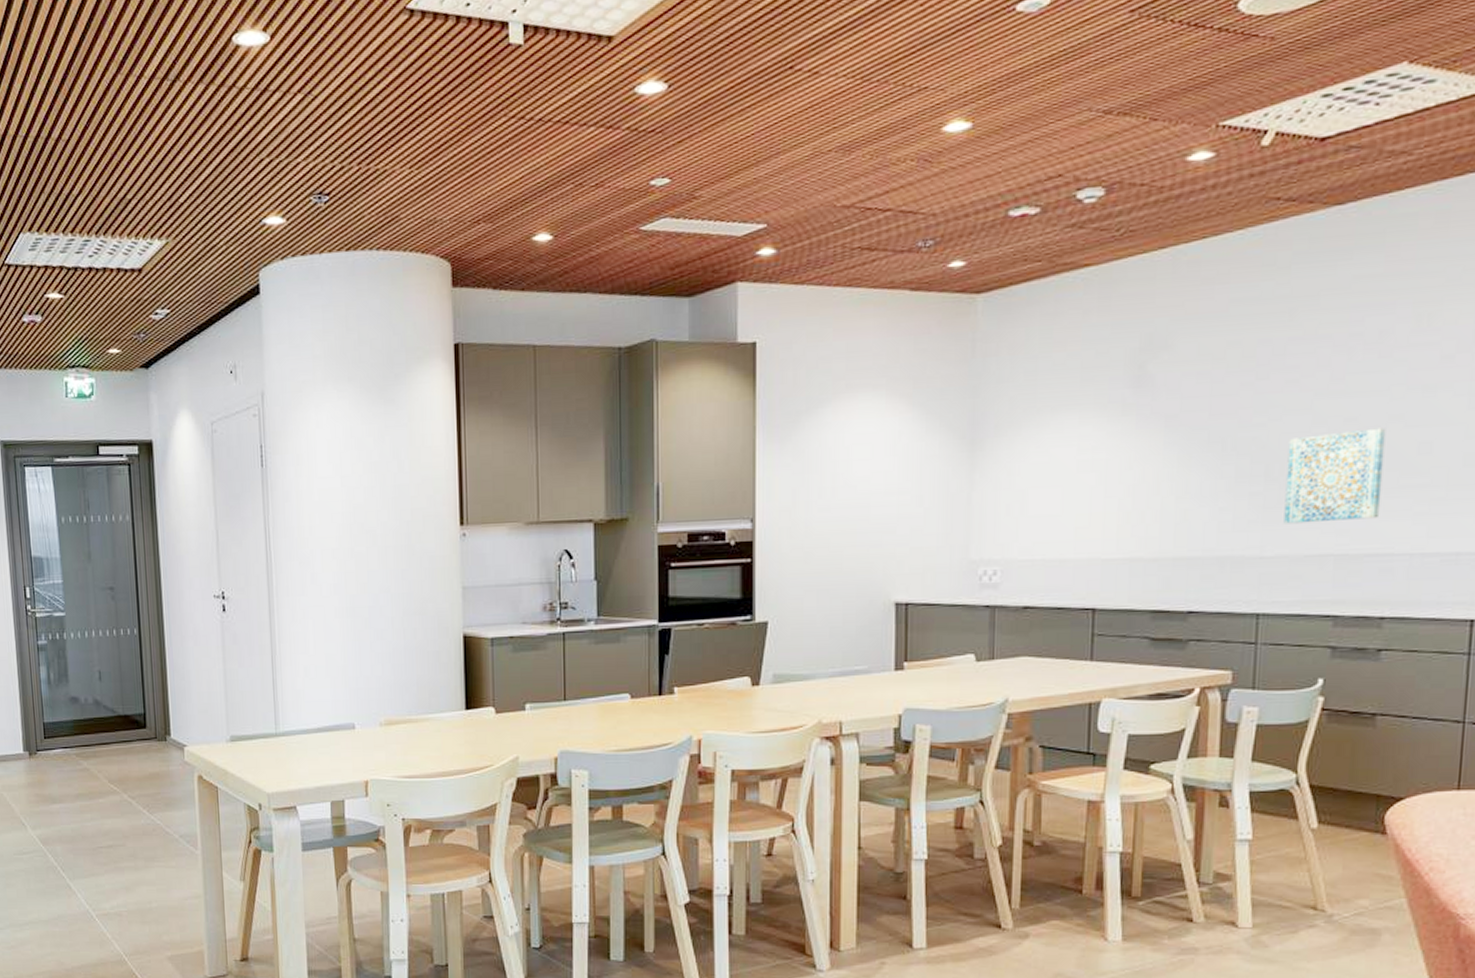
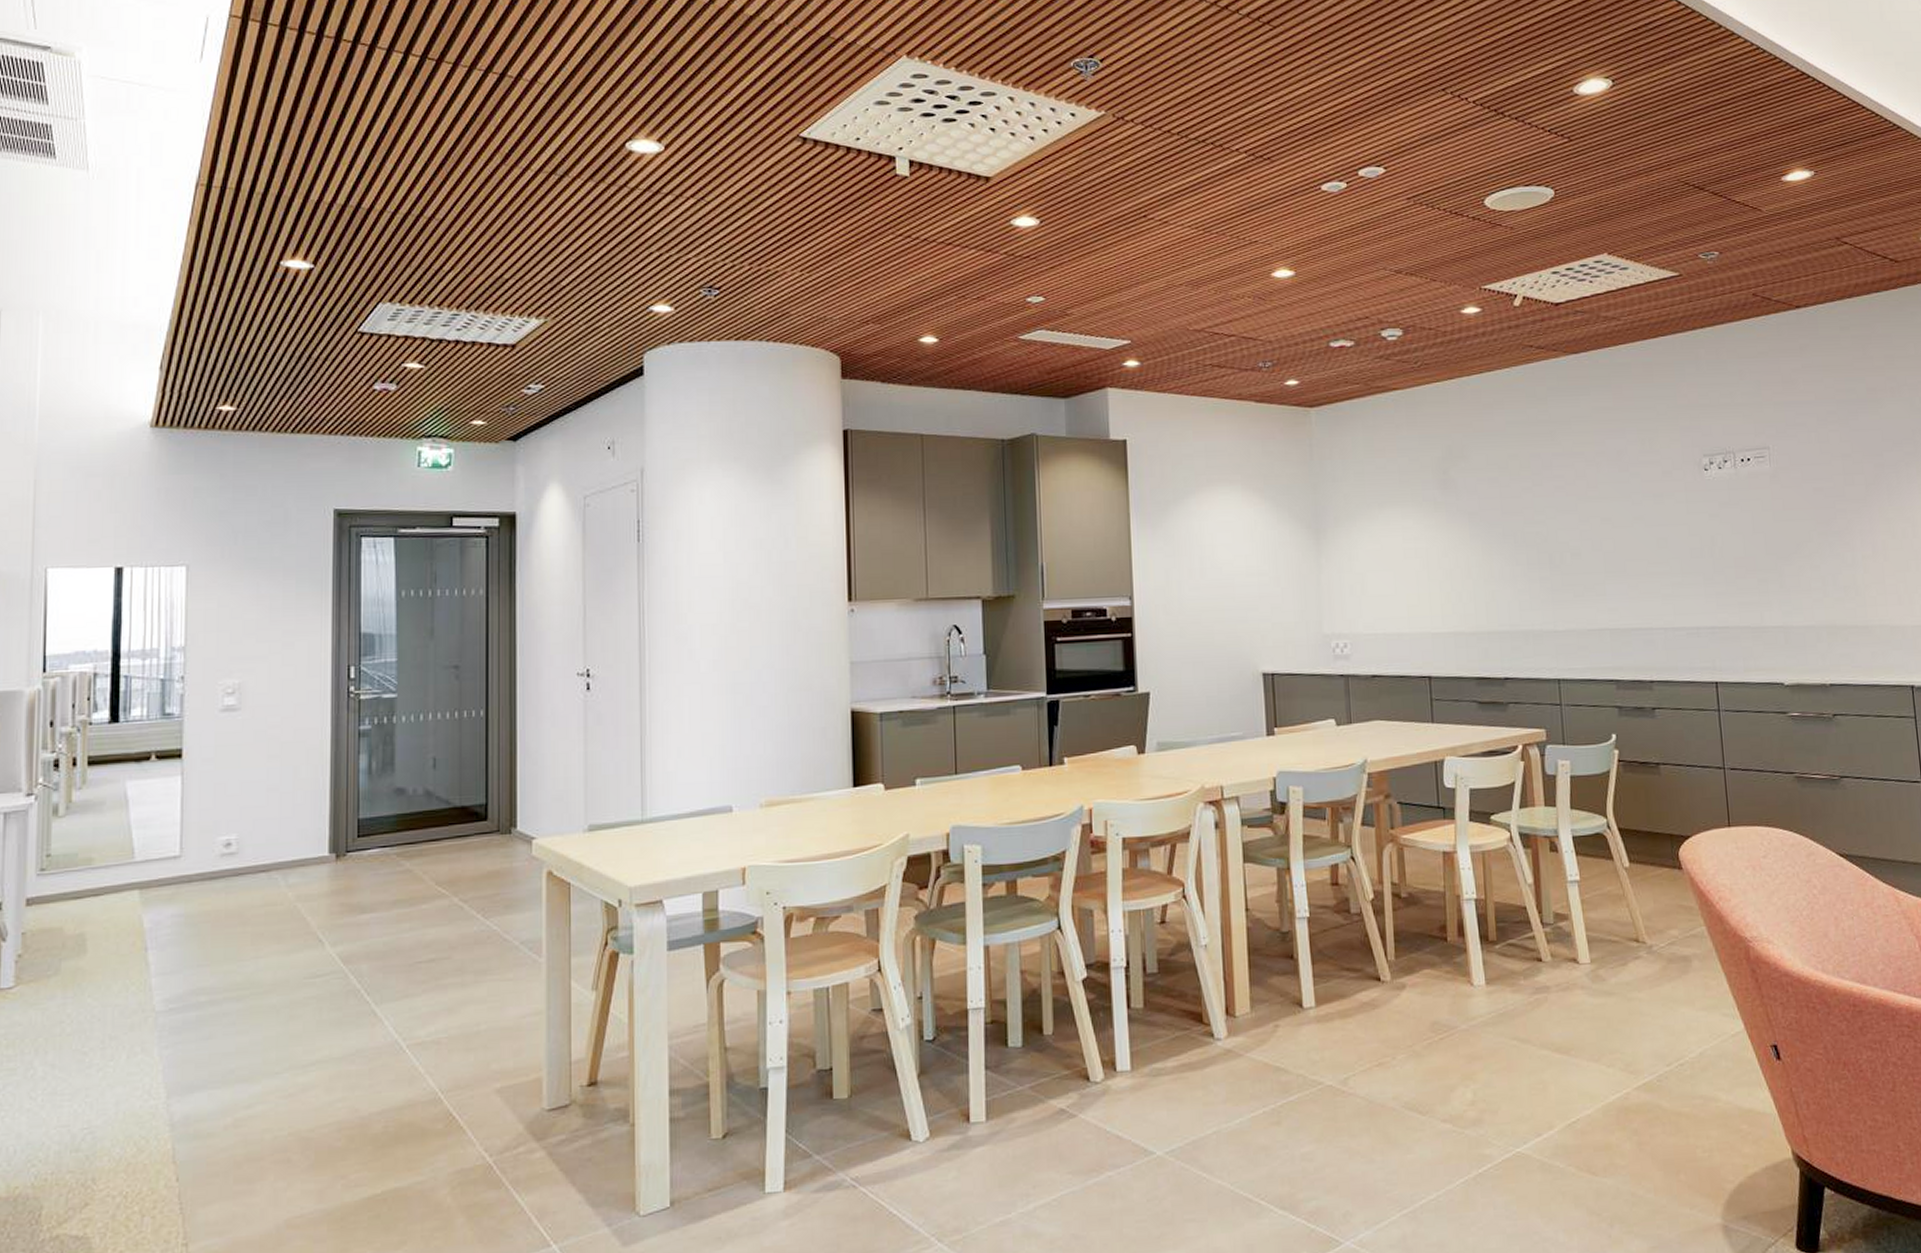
wall art: present [1284,427,1386,524] -> none [1563,526,1638,604]

